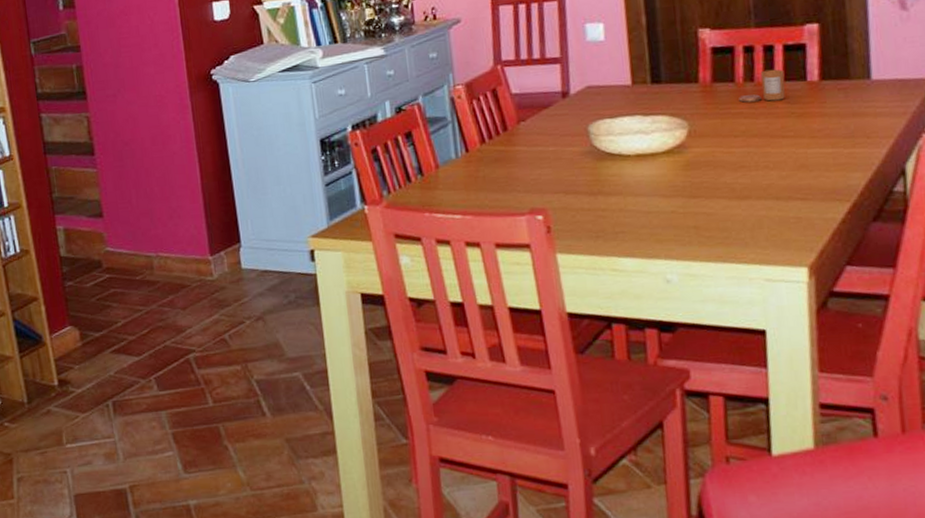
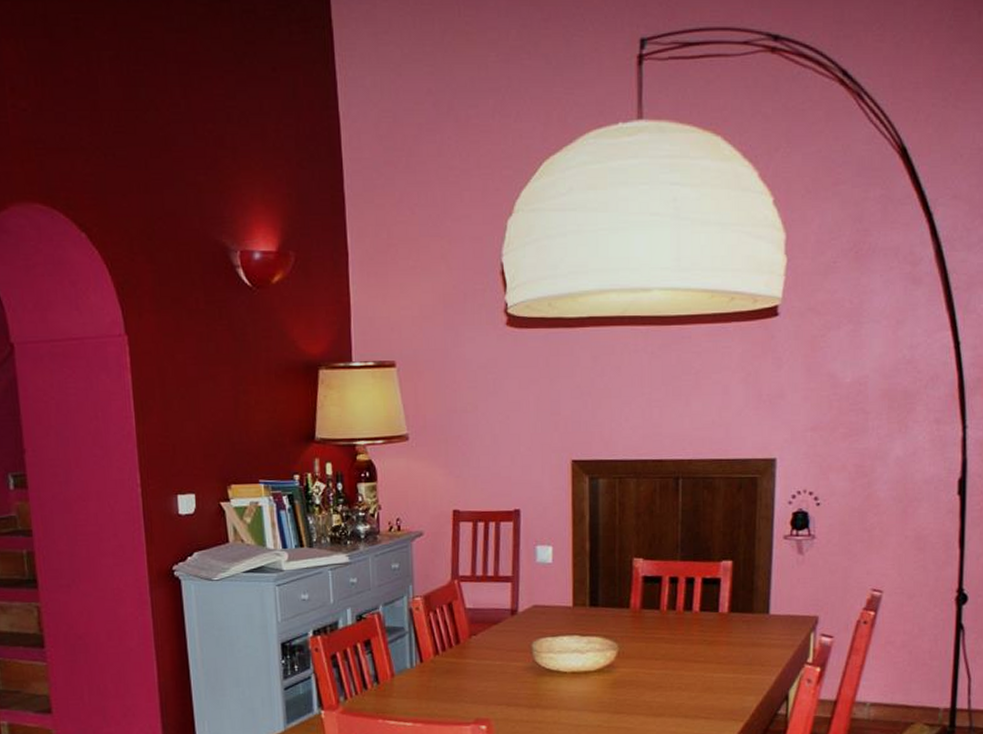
candle: present [739,69,785,103] -> none [662,599,701,629]

